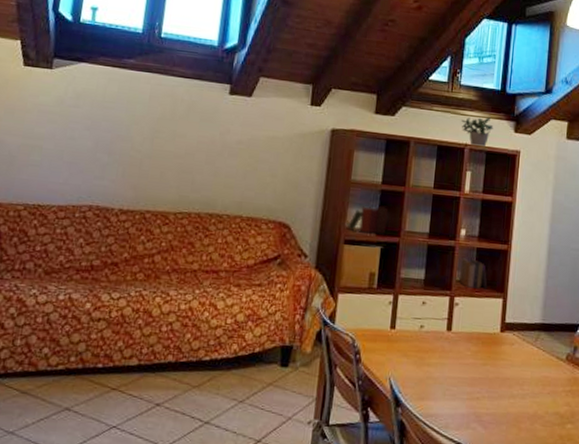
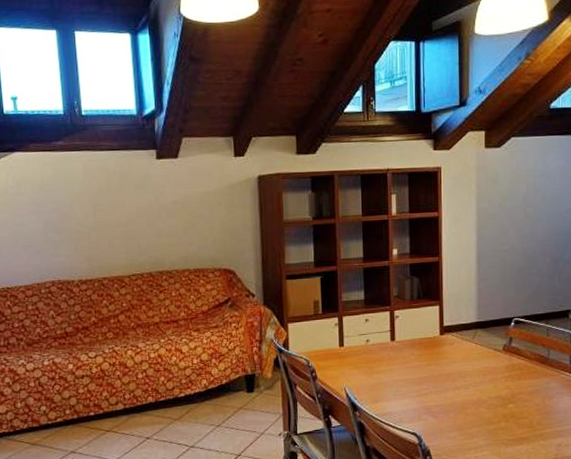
books: present [348,206,387,235] -> none [287,240,322,267]
books: none [377,154,404,184] -> present [307,191,331,218]
potted plant: present [461,117,494,147] -> none [380,139,413,170]

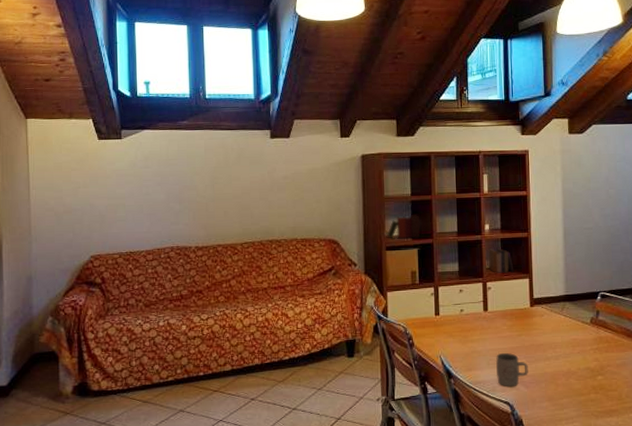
books: none [287,240,322,267] -> present [387,215,420,239]
books: present [307,191,331,218] -> none [406,170,428,194]
mug: none [402,383,437,418] -> present [495,353,528,387]

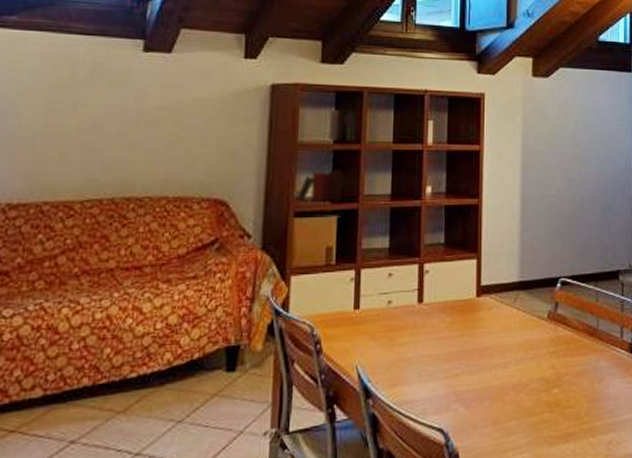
books: none [406,170,428,194] -> present [328,109,358,141]
books: present [489,248,514,273] -> none [428,218,459,252]
mug: present [495,353,528,387] -> none [428,360,470,408]

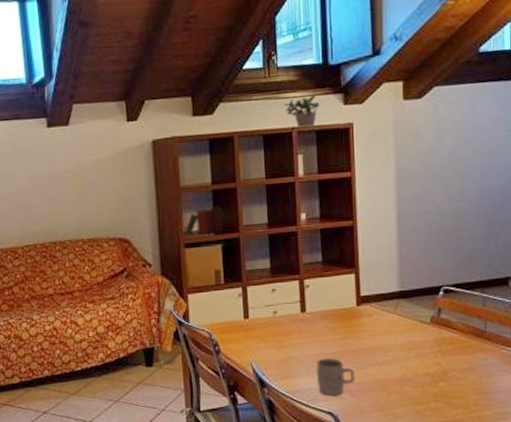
books: present [328,109,358,141] -> none [205,153,232,182]
potted plant: none [419,58,454,92] -> present [284,95,320,128]
mug: none [428,360,470,408] -> present [315,359,355,396]

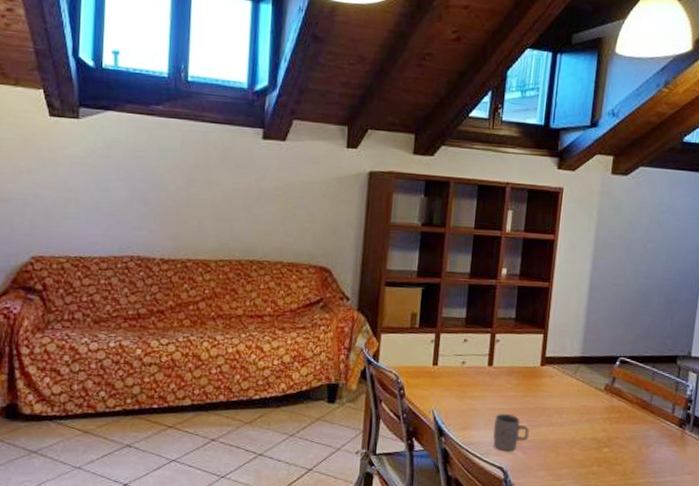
books: present [185,206,223,234] -> none [388,248,428,276]
books: none [205,153,232,182] -> present [417,196,444,225]
potted plant: present [284,95,320,128] -> none [503,154,536,185]

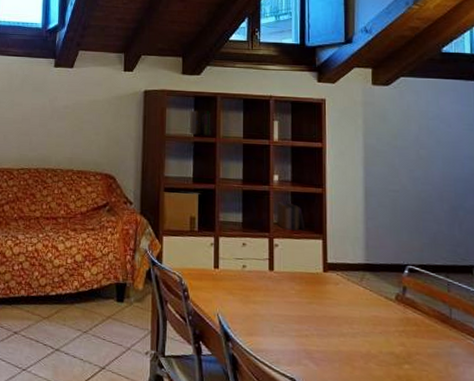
mug: present [493,414,530,452] -> none [280,321,319,362]
books: none [501,296,529,326] -> present [277,201,306,231]

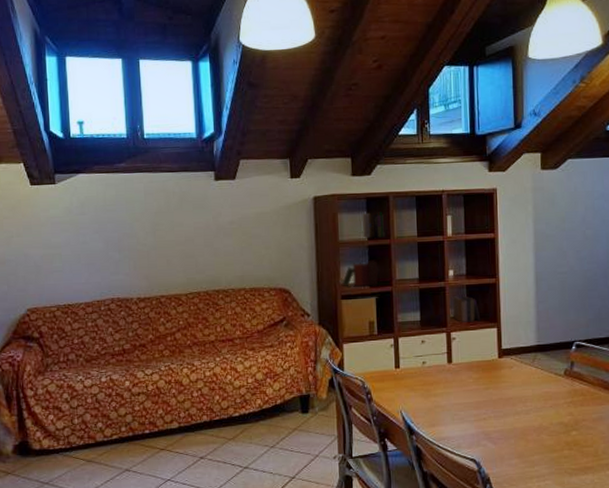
books: none [166,157,201,182] -> present [342,261,378,287]

